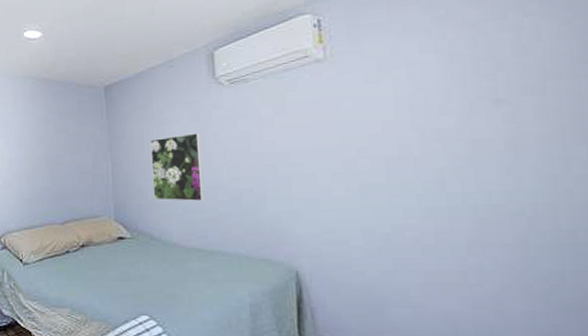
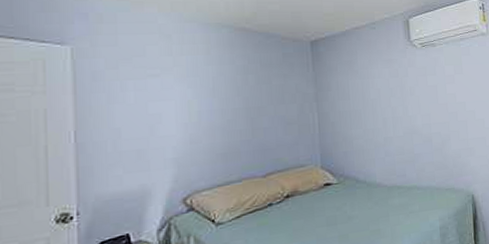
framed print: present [150,132,204,202] -> none [355,86,403,146]

